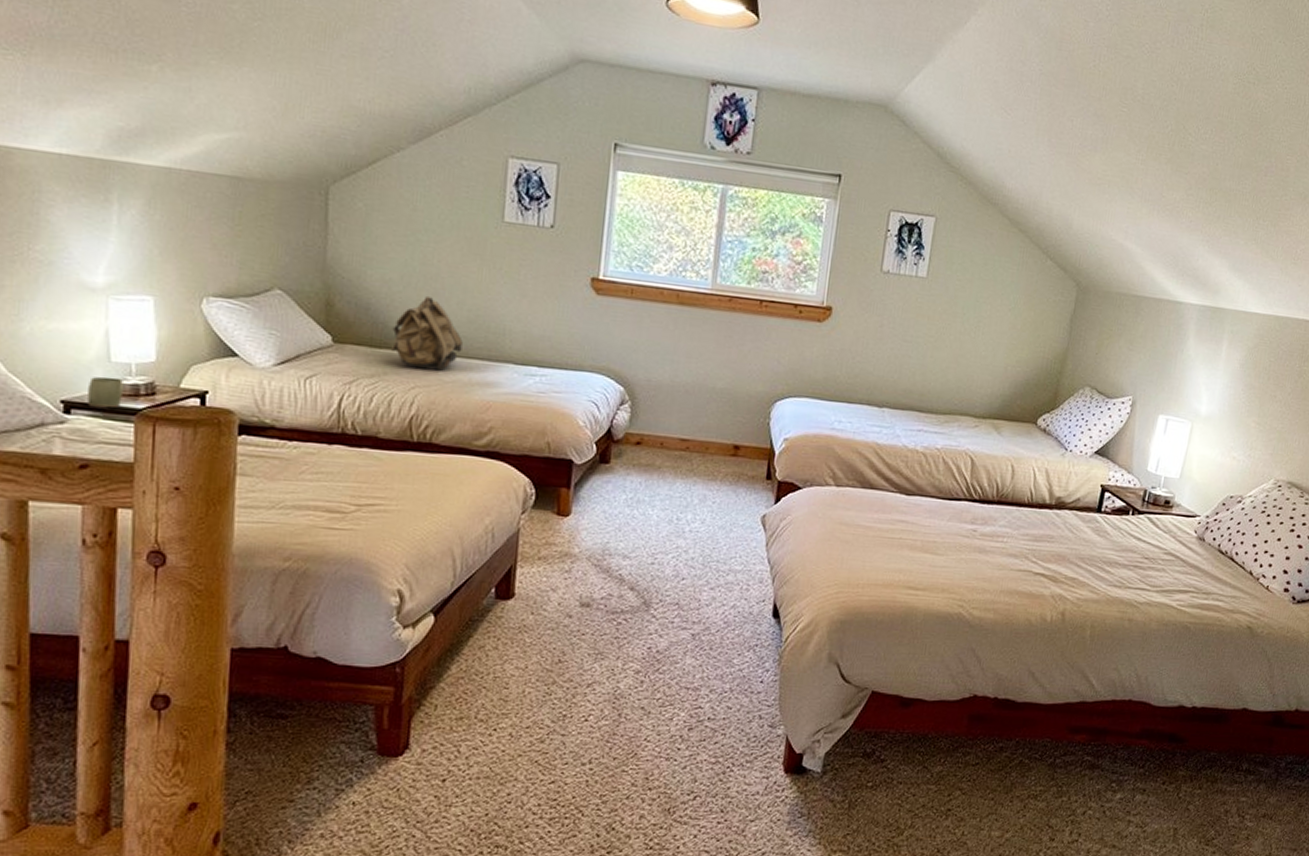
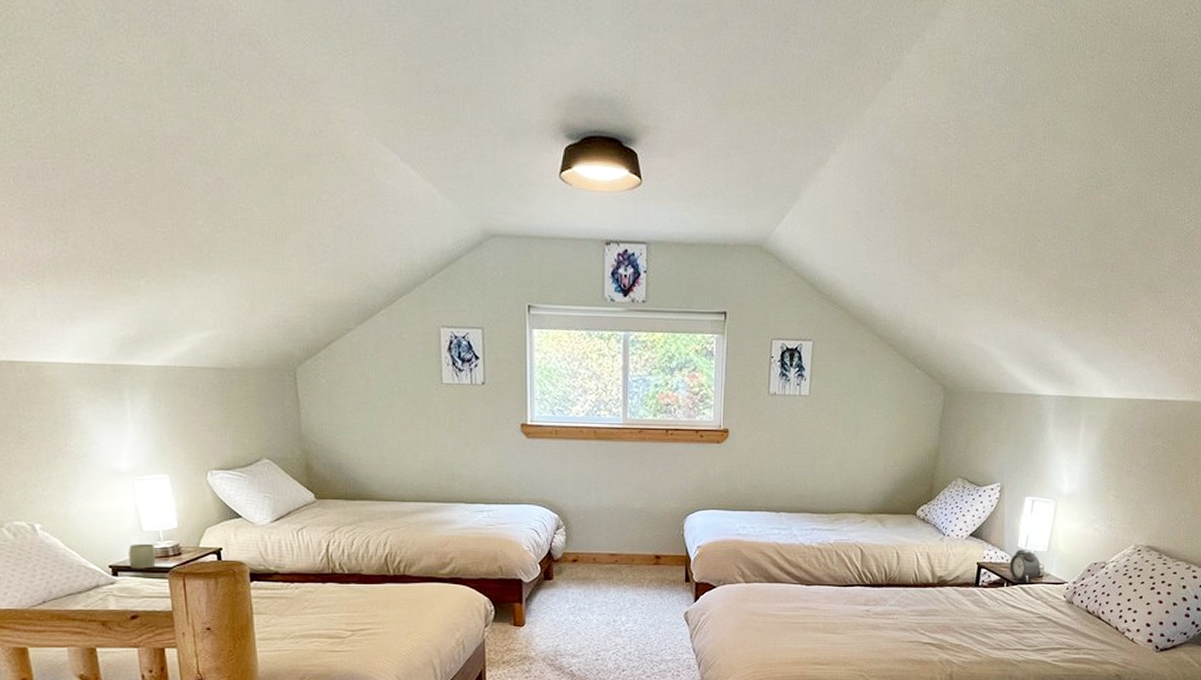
backpack: present [390,295,463,371] -> none [361,452,421,514]
alarm clock: none [1136,474,1172,513] -> present [1009,550,1041,583]

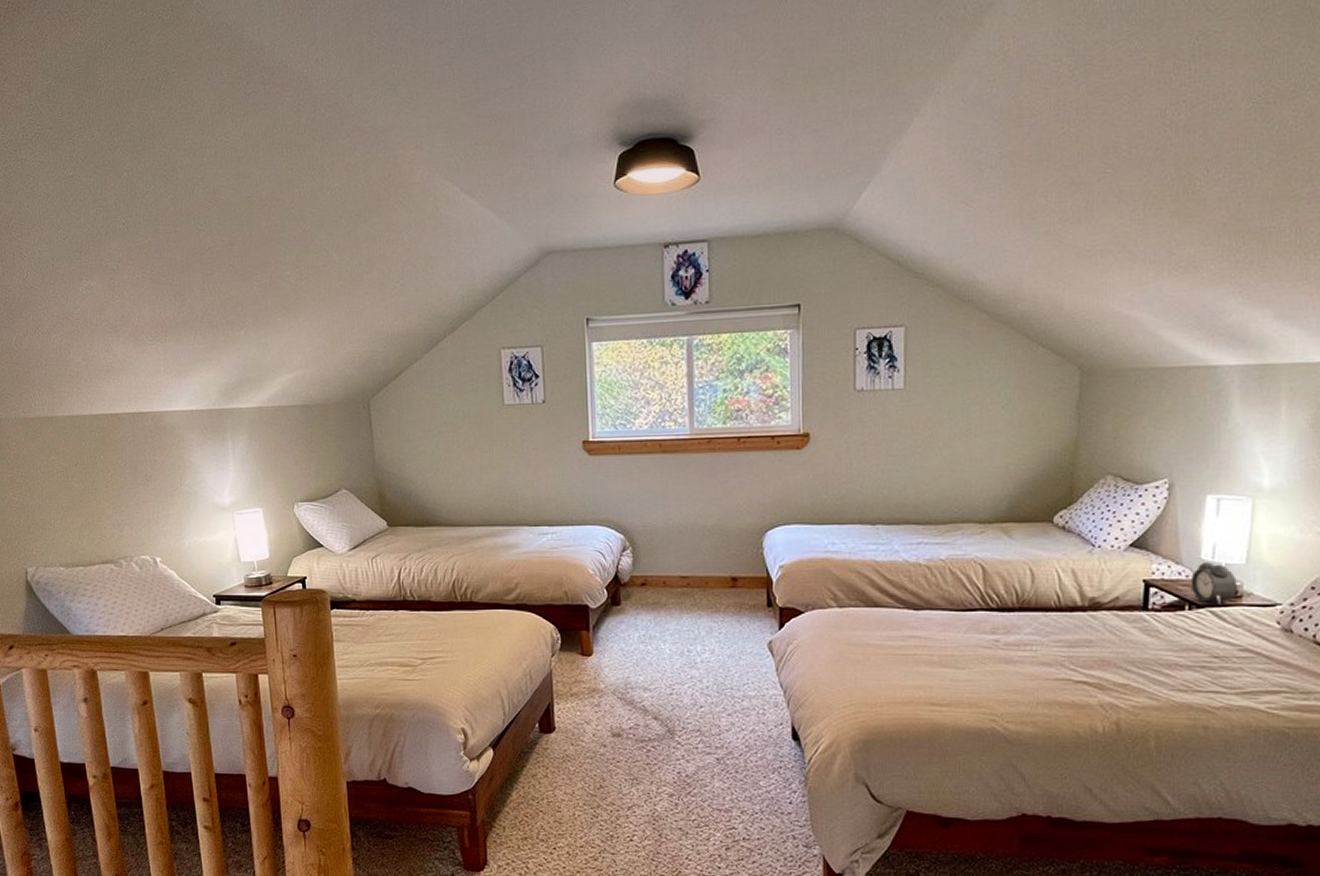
mug: present [128,543,157,569] -> none [229,573,252,598]

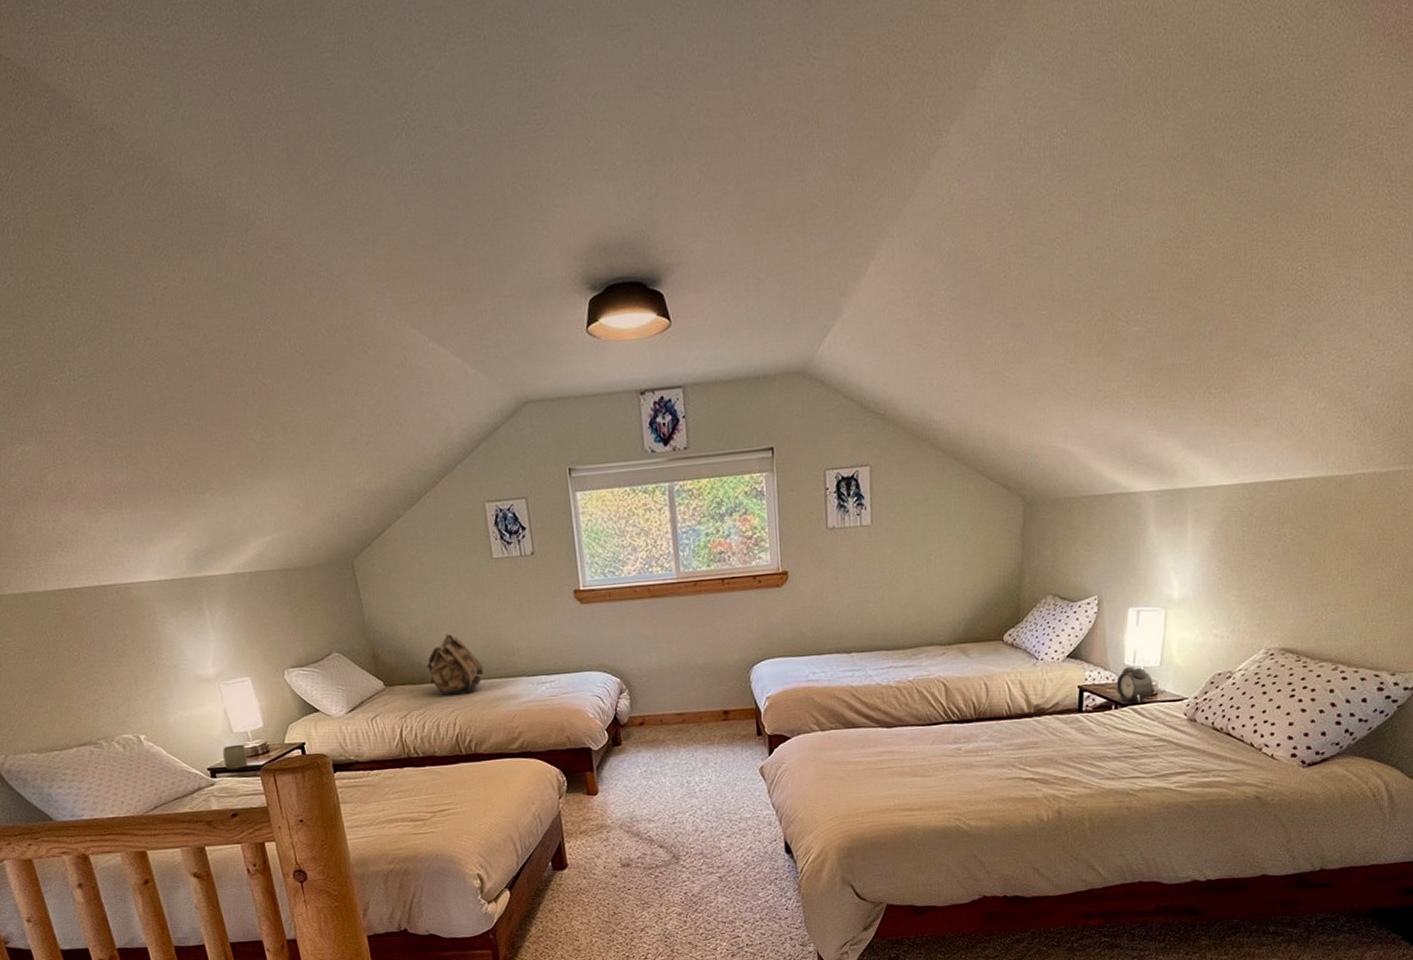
mug: none [229,573,252,598] -> present [222,744,248,770]
backpack: none [430,477,485,540] -> present [426,633,483,695]

